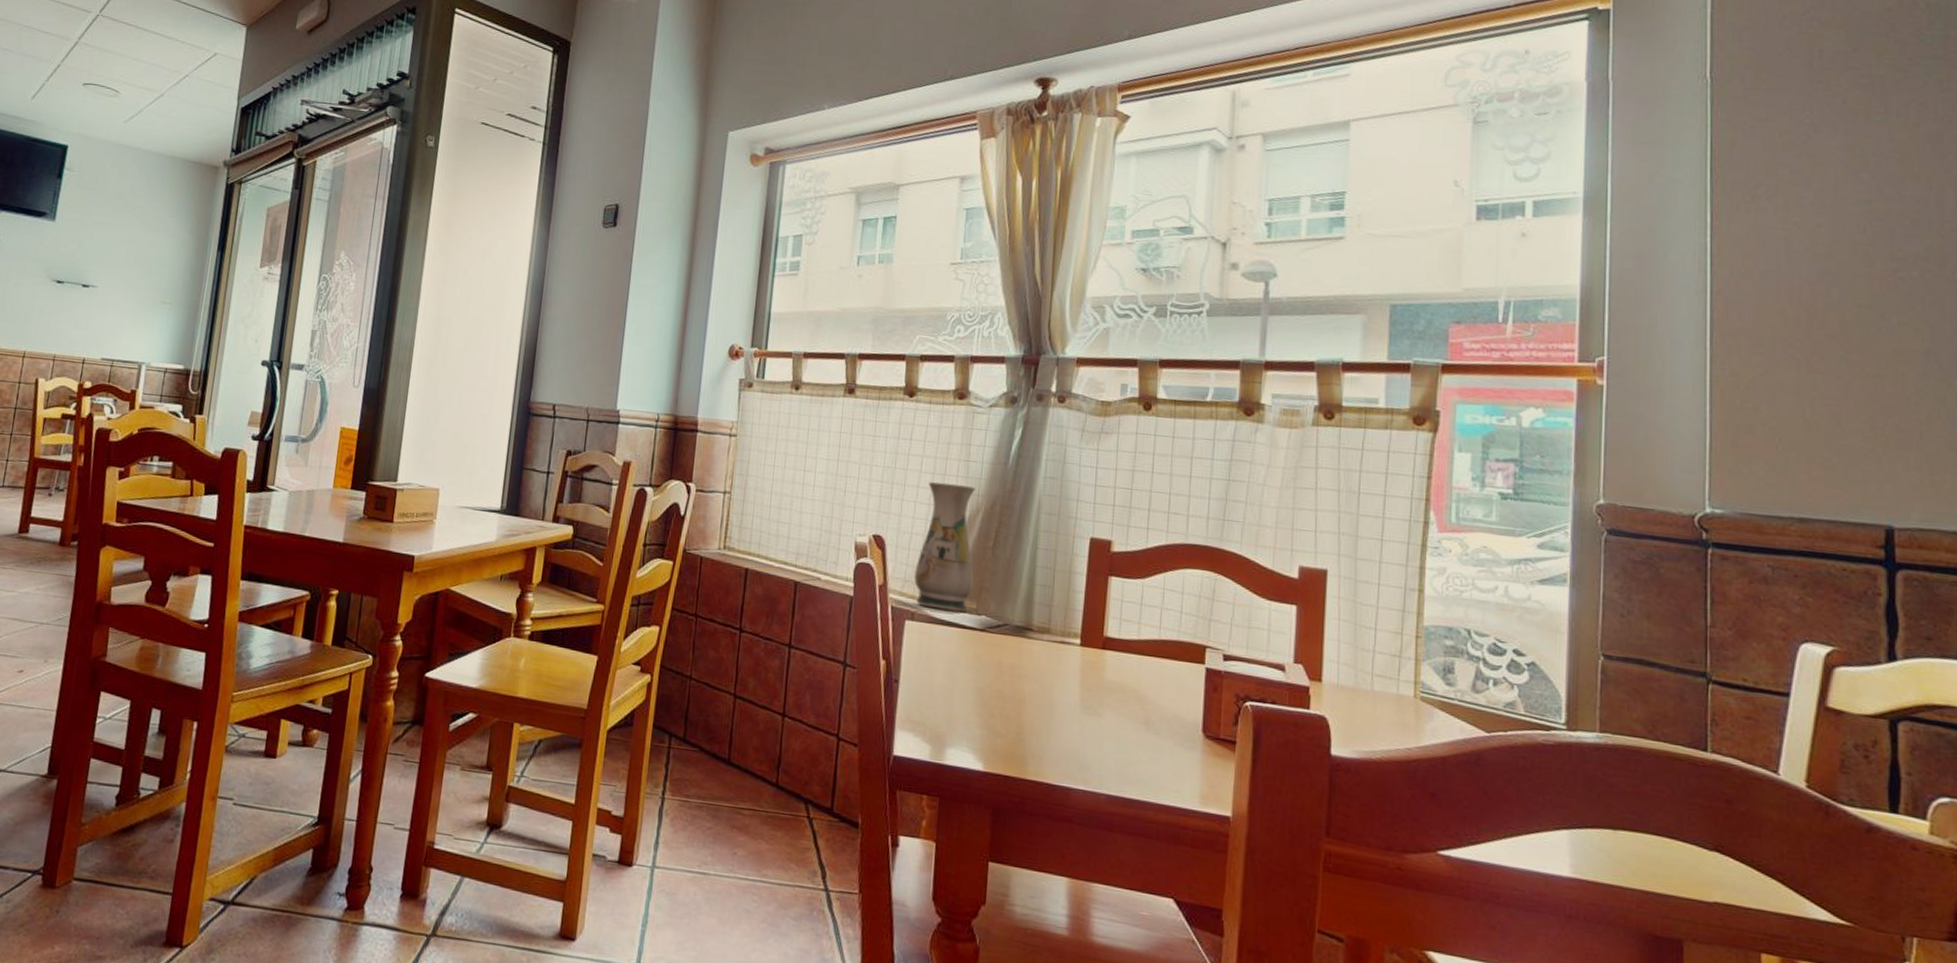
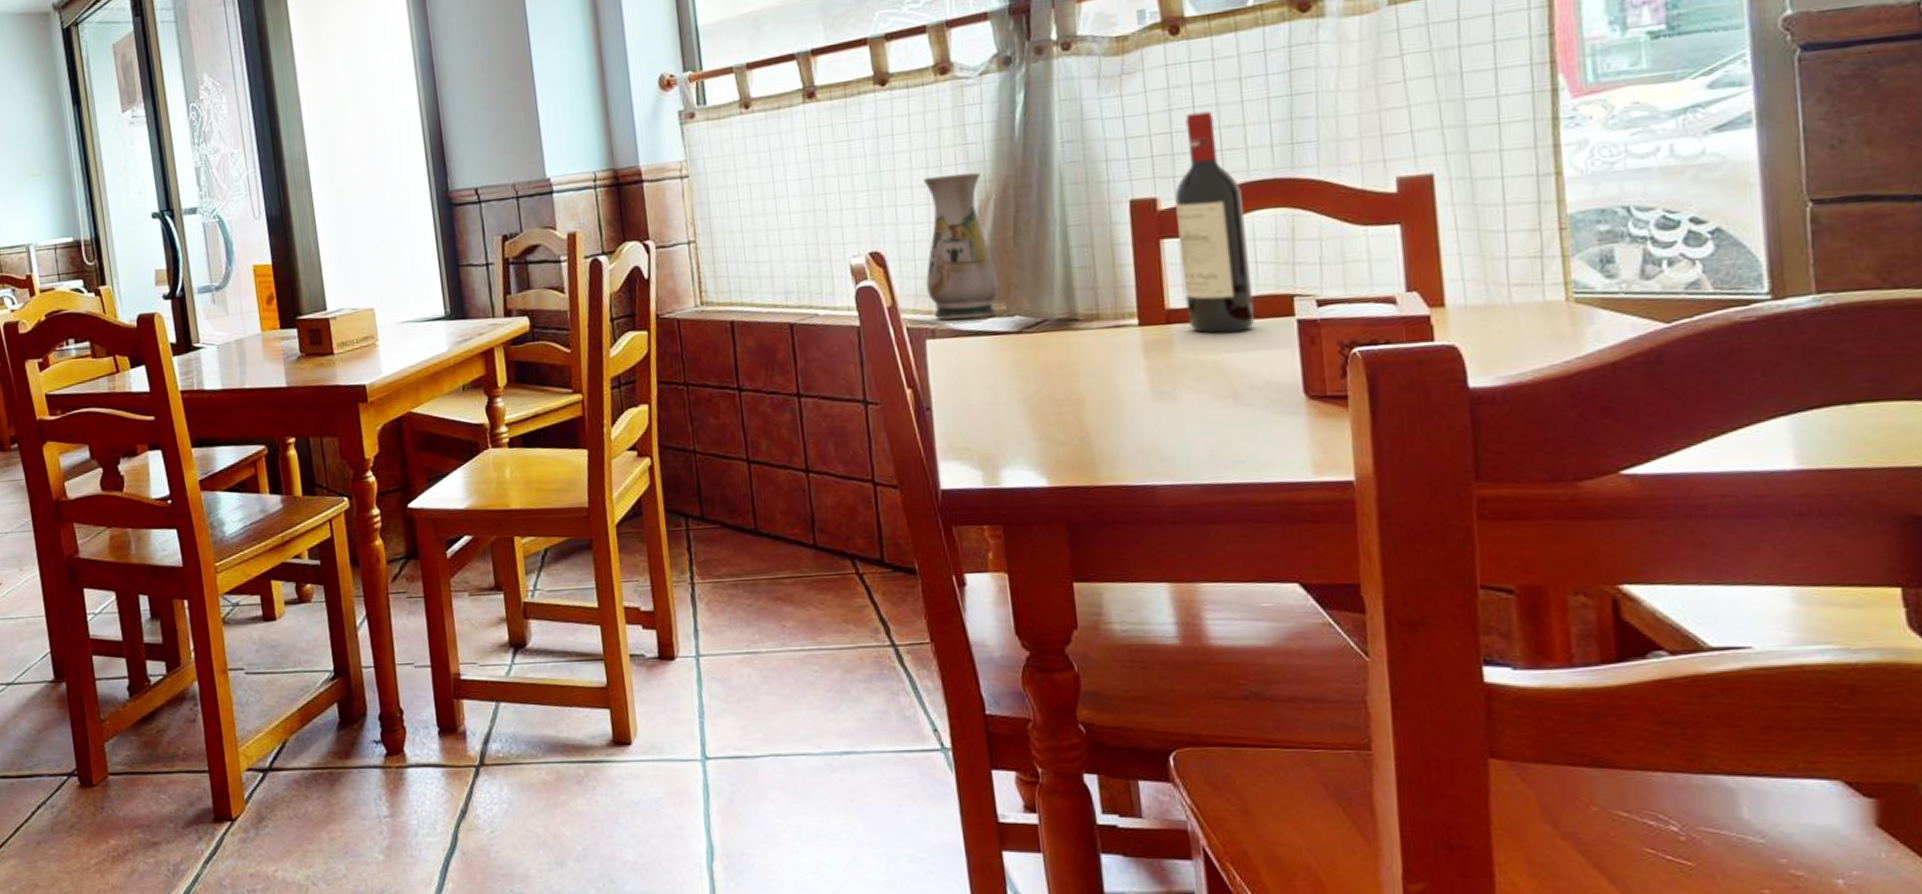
wine bottle: none [1120,476,1179,669] -> present [1174,111,1255,333]

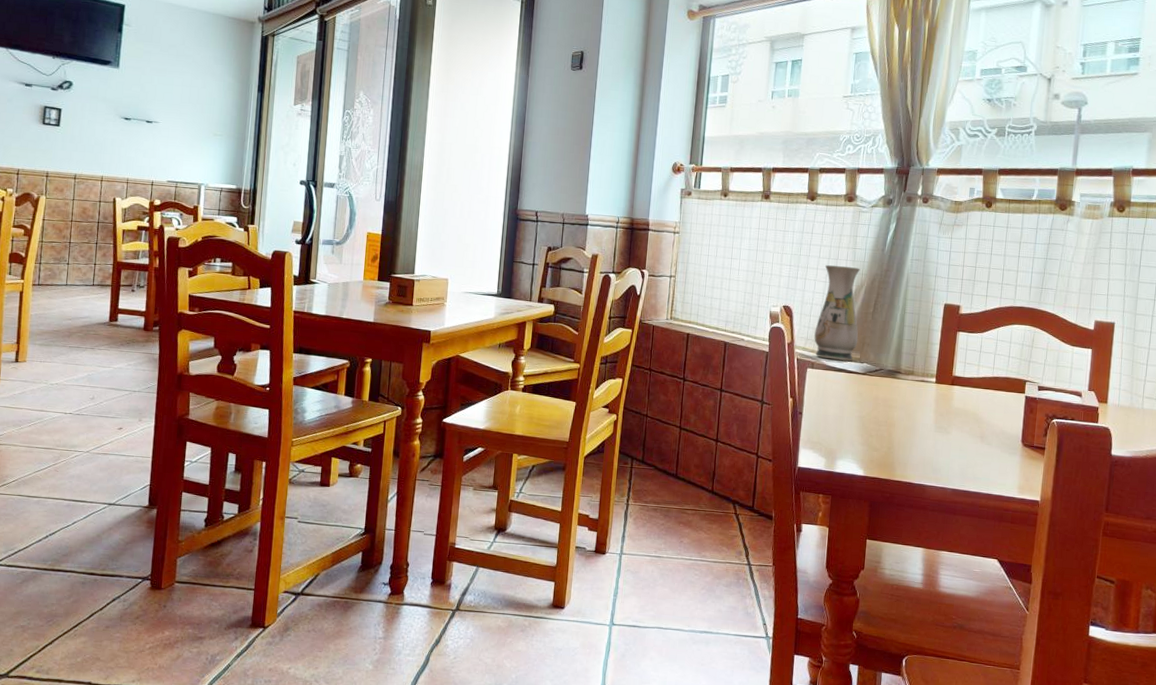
wine bottle: present [1174,111,1255,333] -> none [964,257,1009,398]

